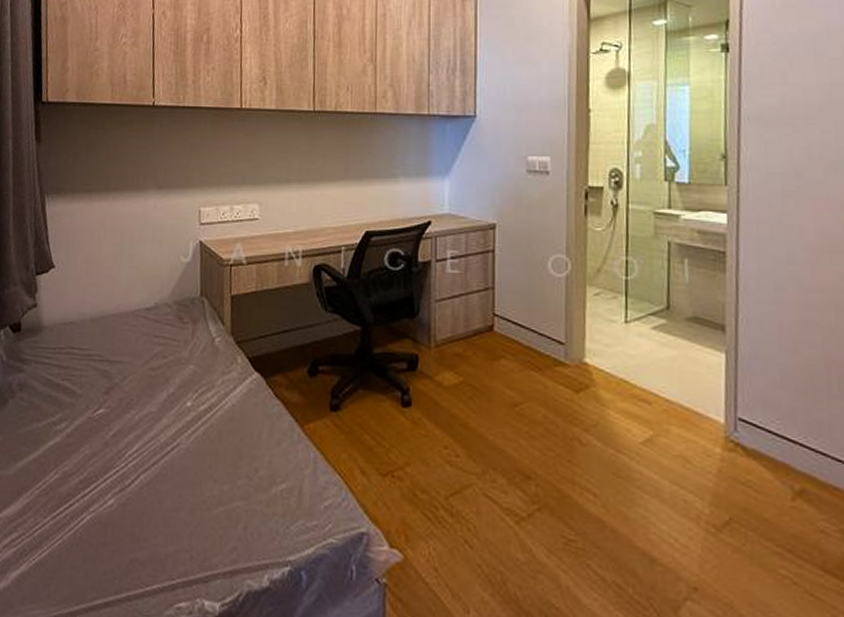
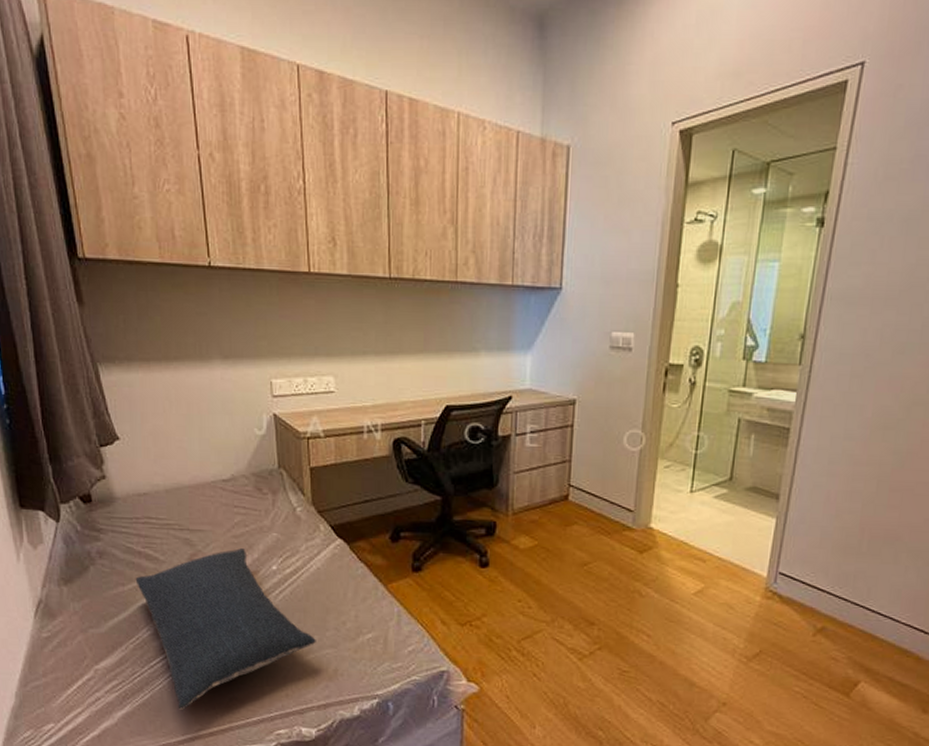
pillow: none [50,382,227,572] -> present [135,548,316,710]

